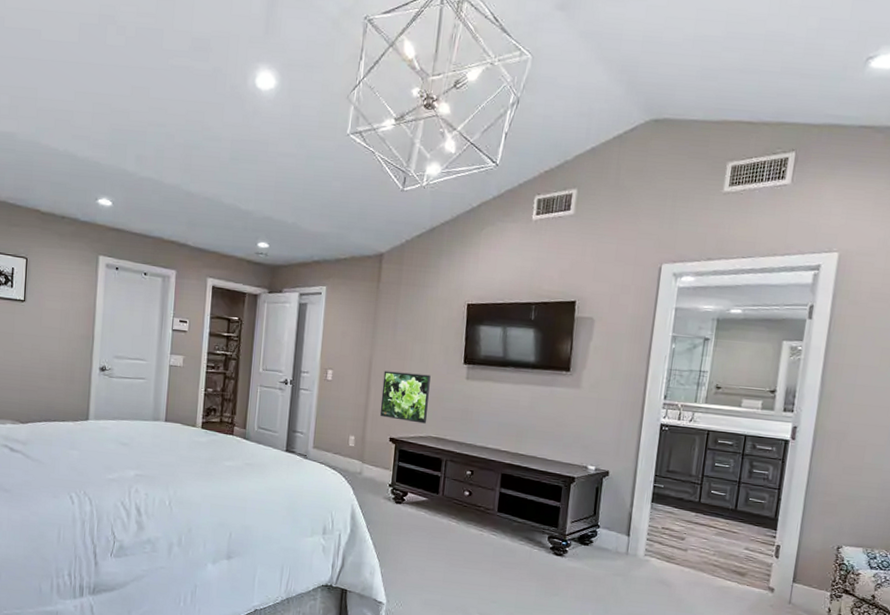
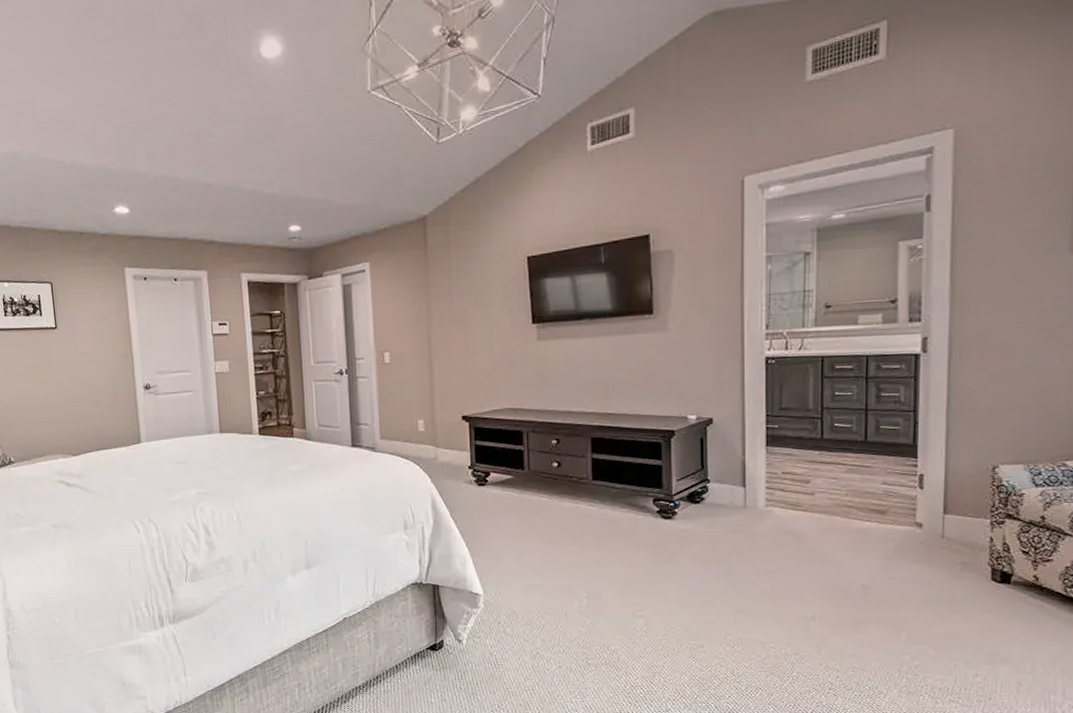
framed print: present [380,370,431,424] -> none [445,341,500,396]

